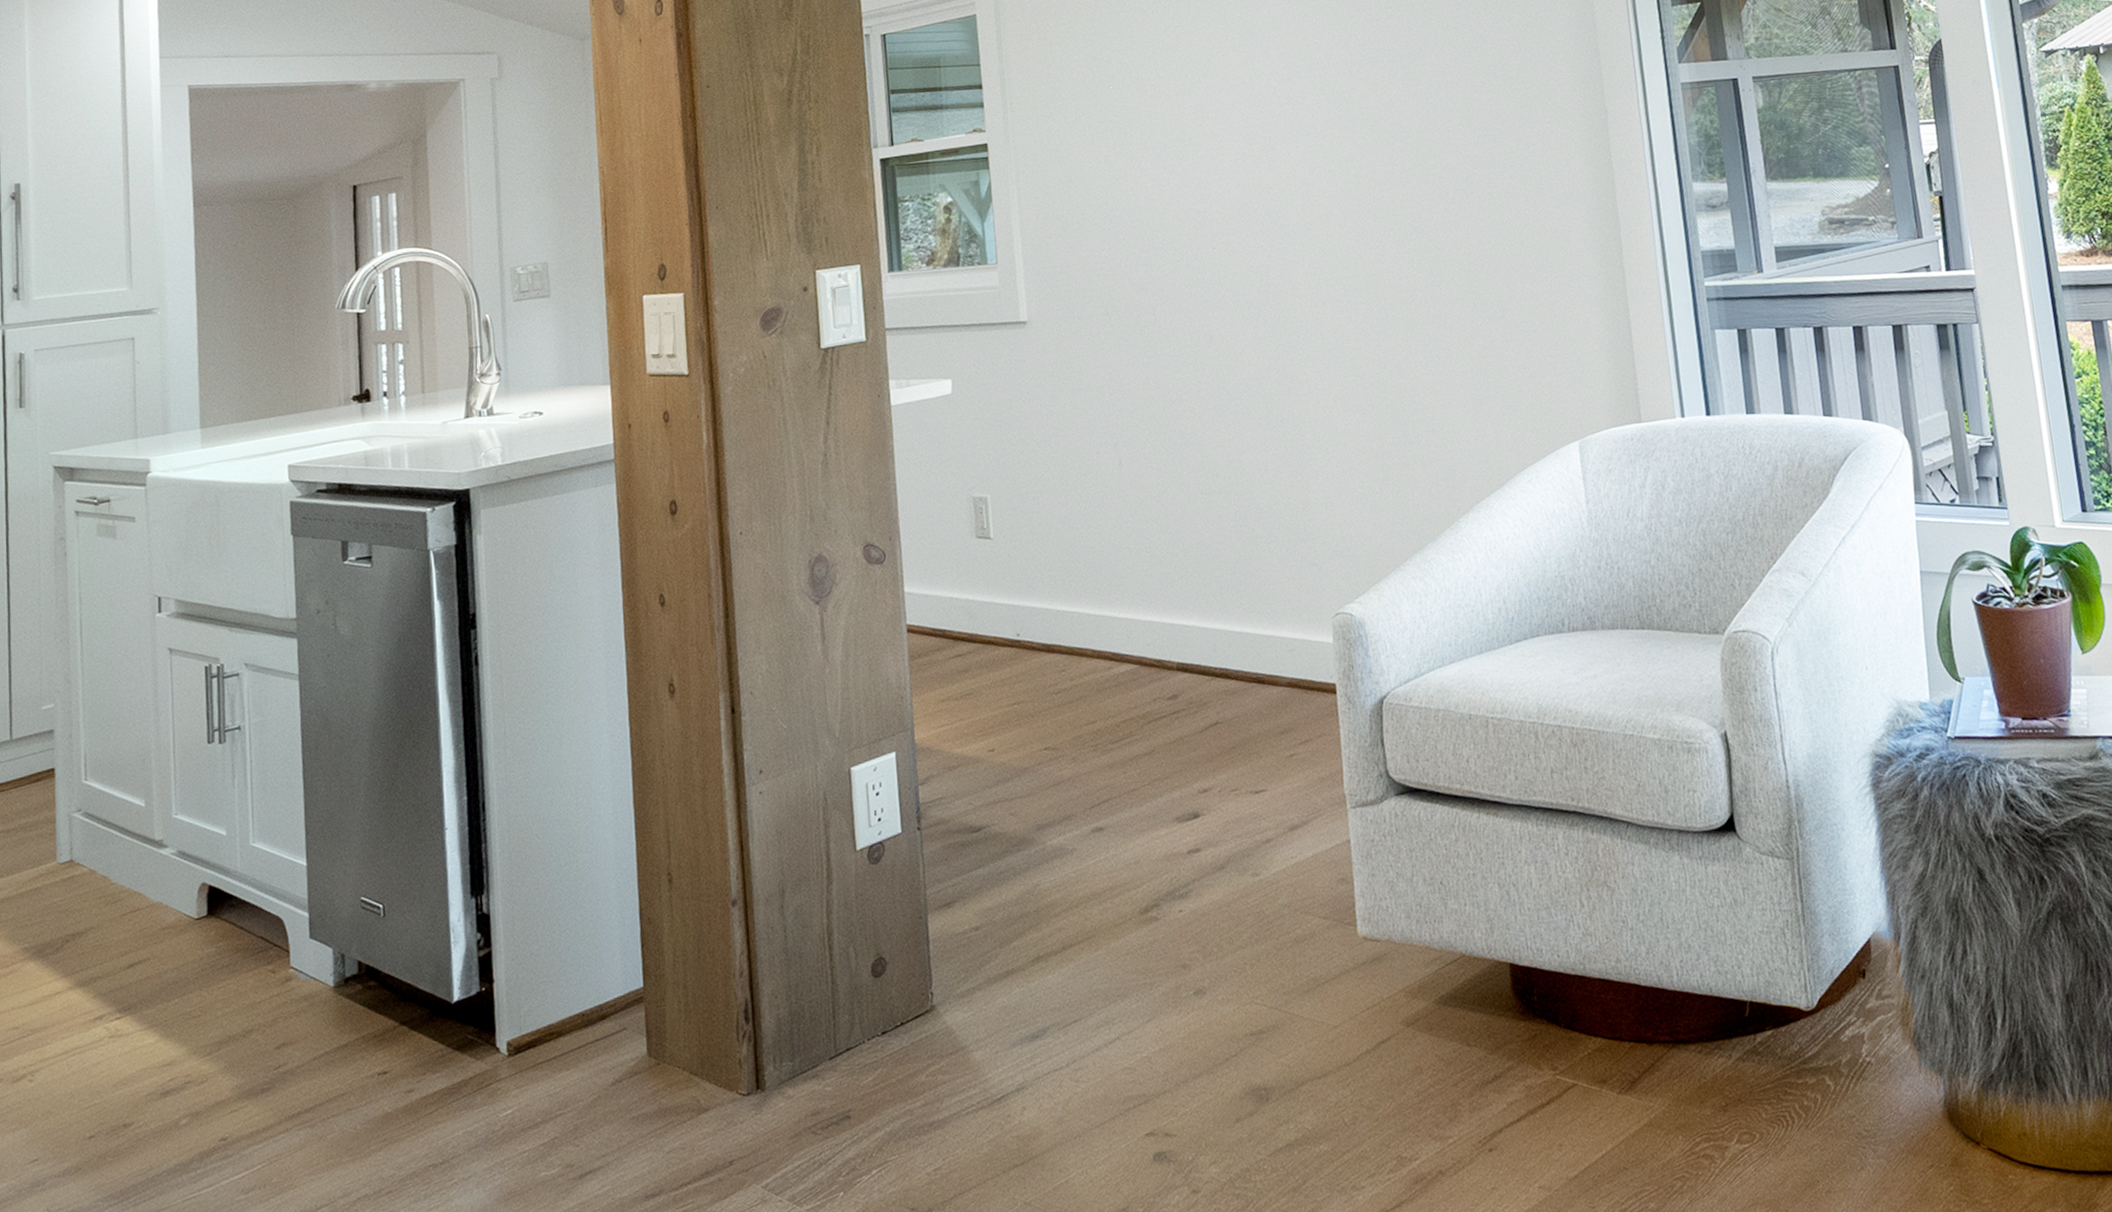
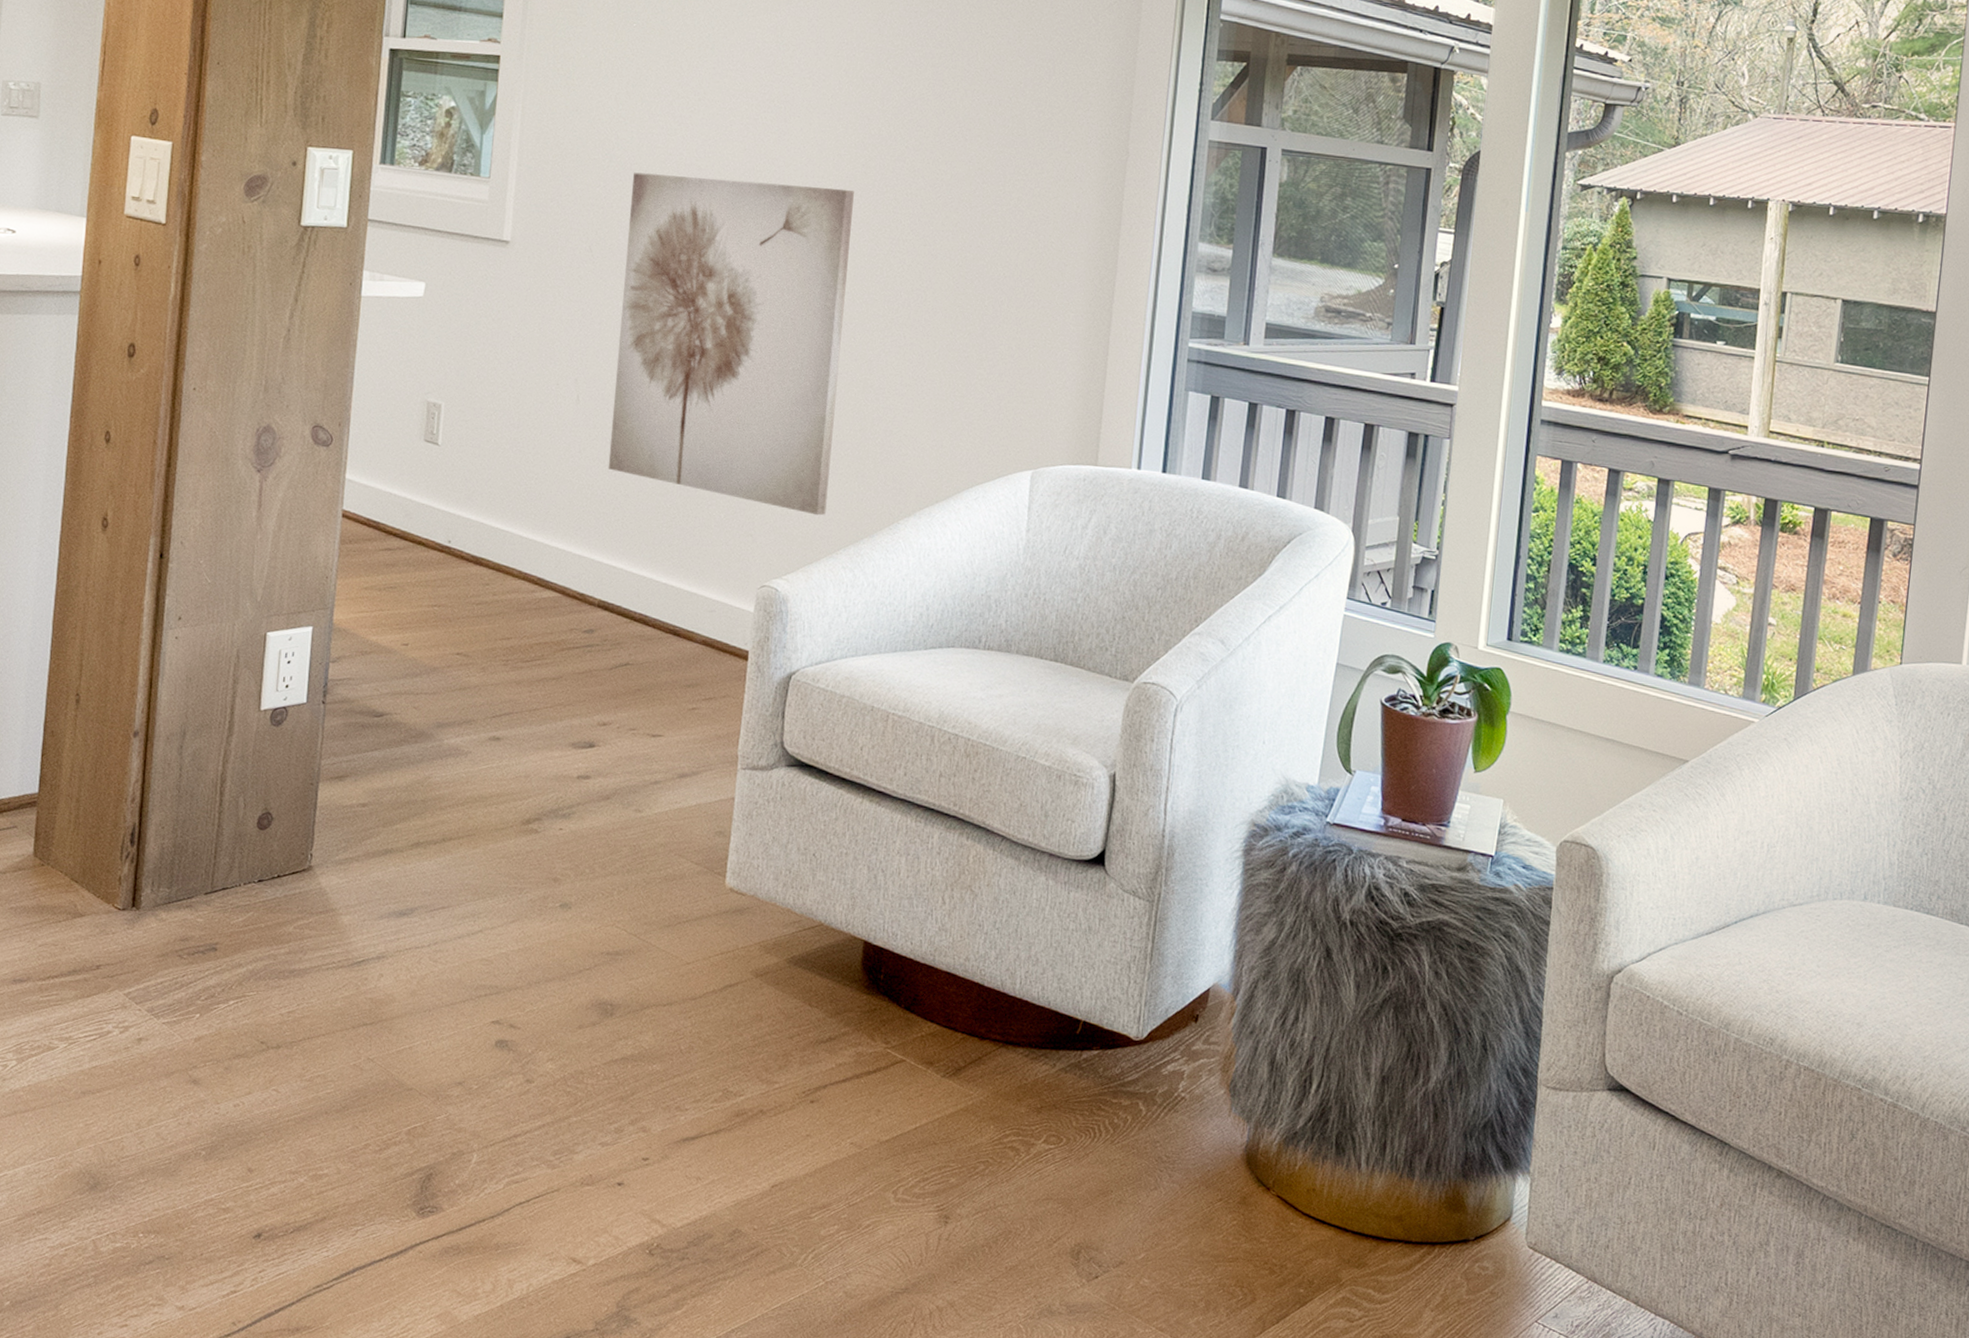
wall art: none [1135,202,1385,531] -> present [608,172,854,516]

